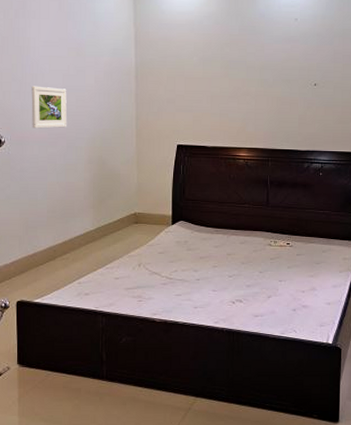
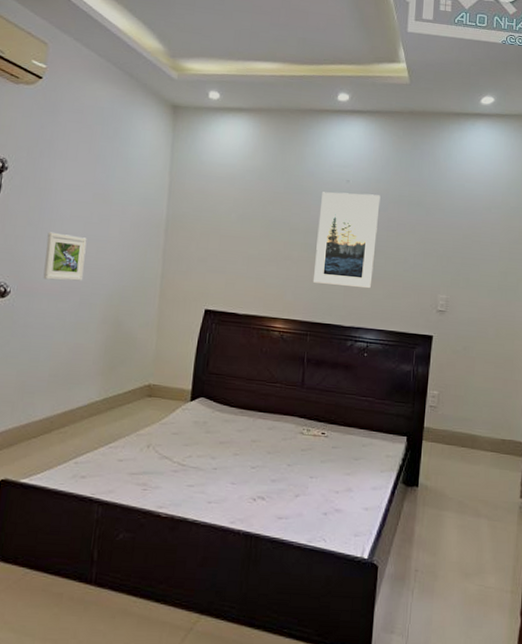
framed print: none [270,30,326,116] -> present [312,192,381,289]

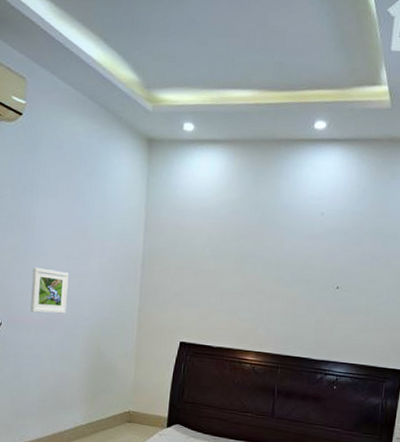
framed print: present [312,192,381,289] -> none [284,225,356,323]

